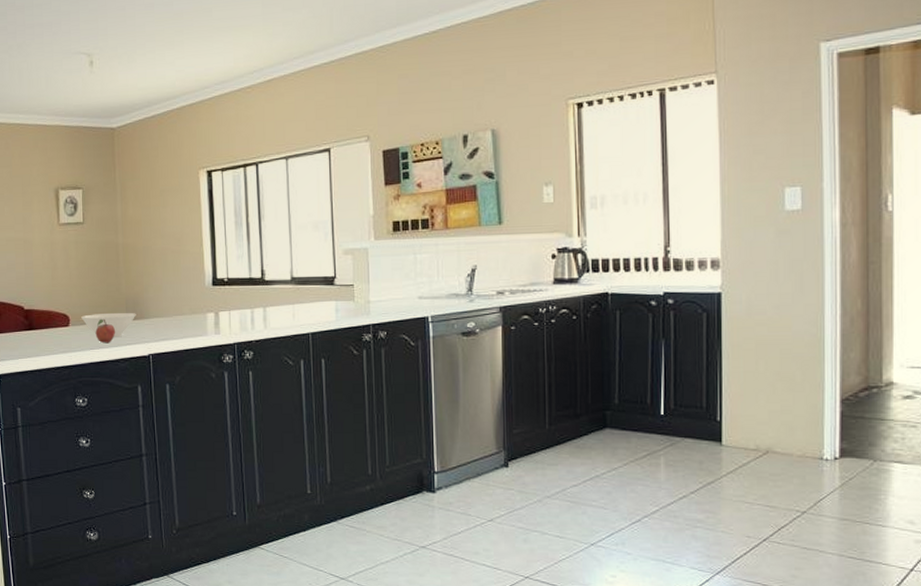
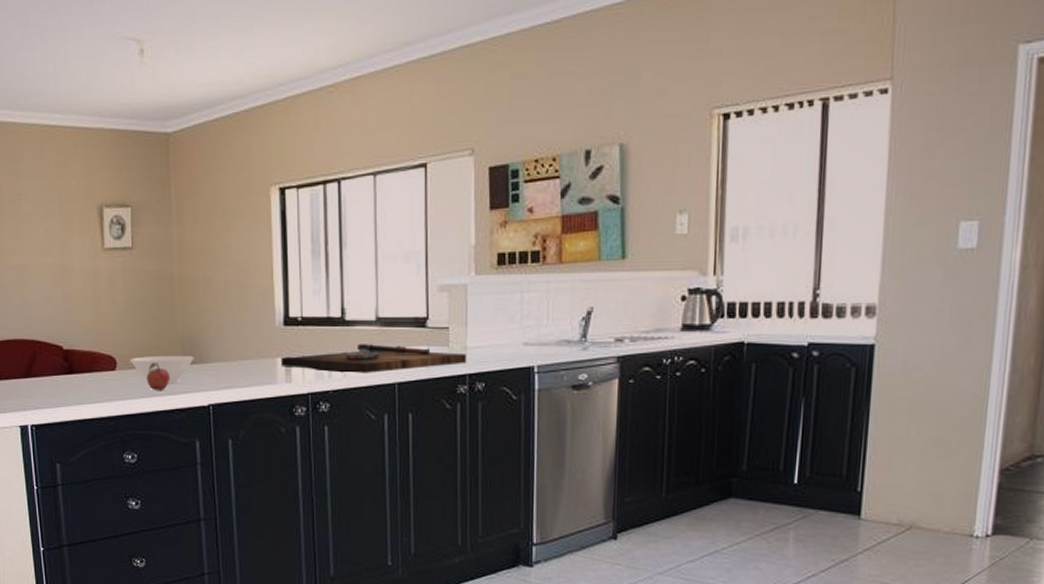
cutting board: none [210,300,370,325] -> present [280,344,467,373]

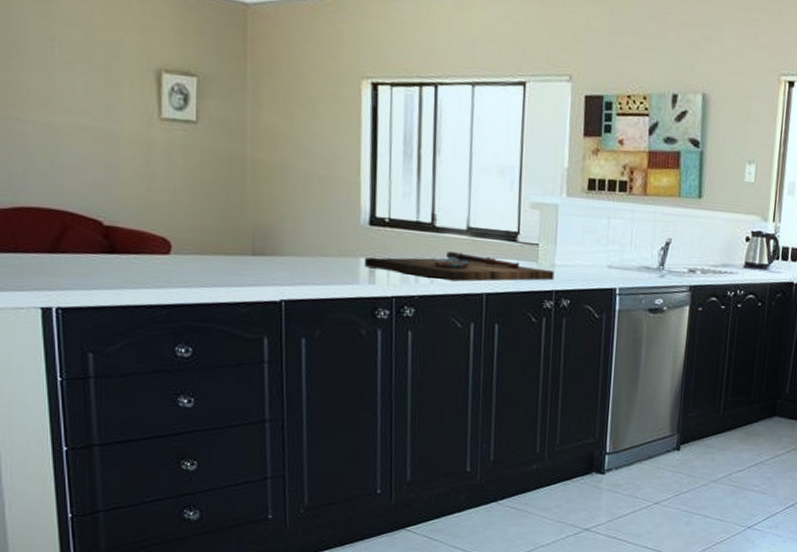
bowl: present [130,355,194,384] -> none [188,242,266,275]
fruit: present [146,362,171,391] -> none [207,249,237,282]

